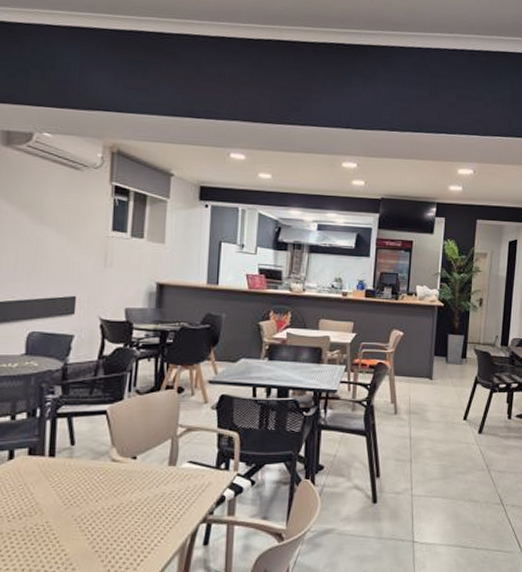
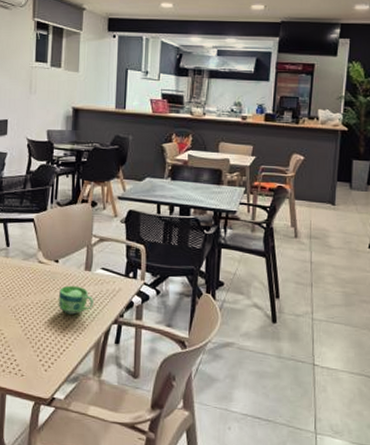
cup: none [135,484,179,518] -> present [58,285,94,315]

